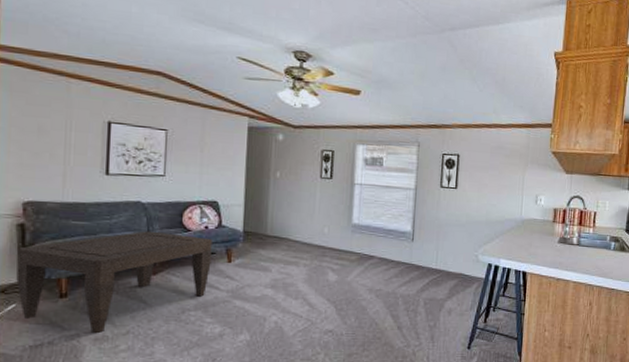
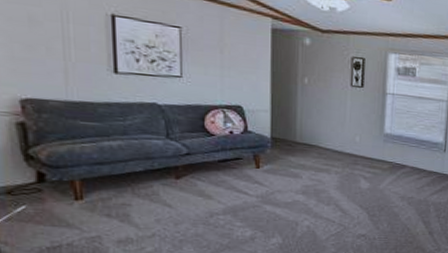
coffee table: present [16,231,212,334] -> none [20,134,238,236]

